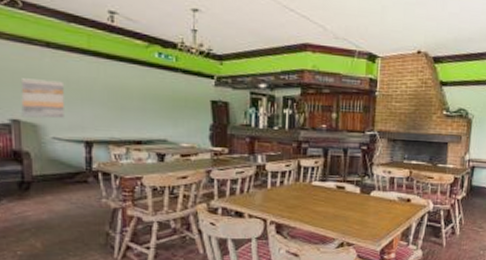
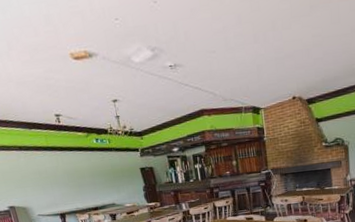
wall art: present [20,78,64,119] -> none [9,173,43,204]

